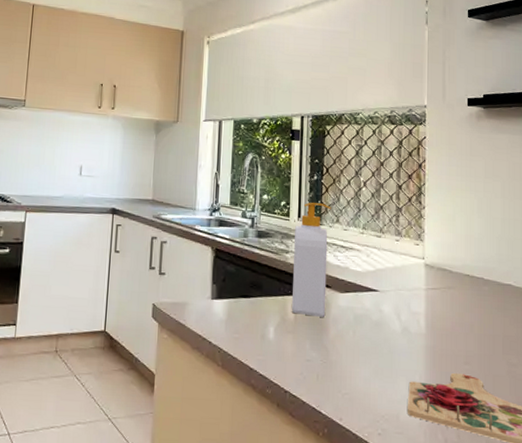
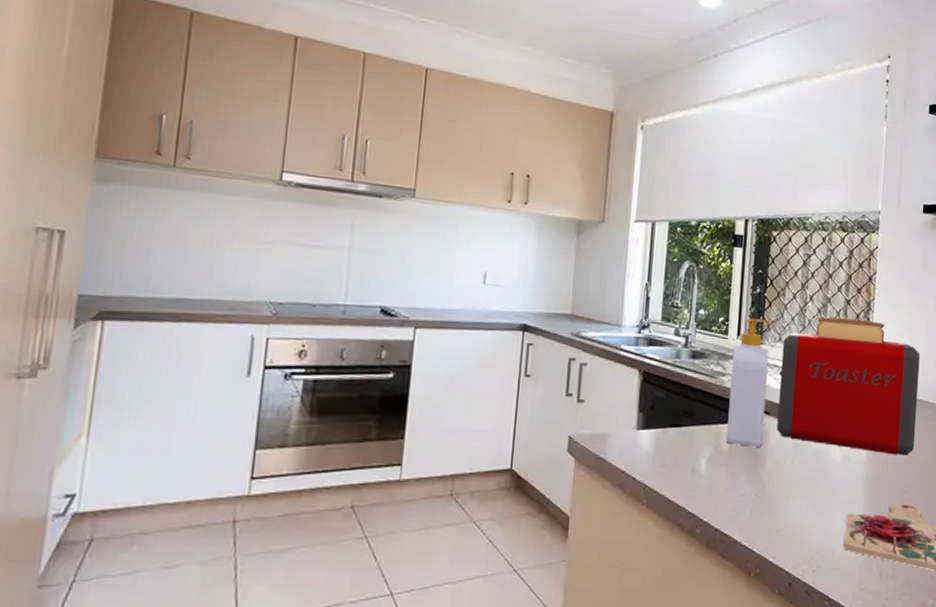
toaster: none [338,200,473,329] -> present [777,317,920,456]

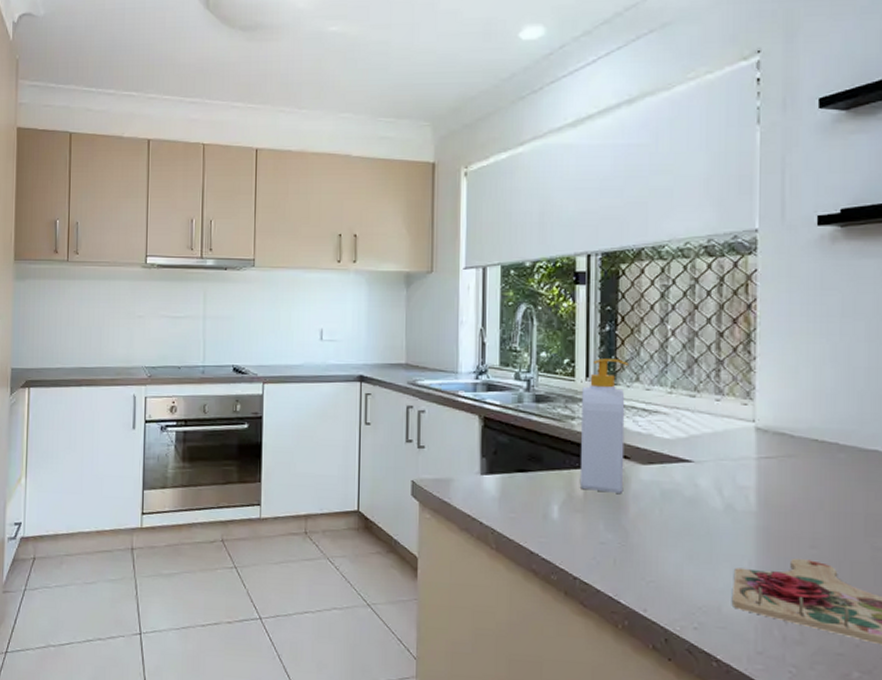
toaster: present [777,317,920,456] -> none [639,352,824,506]

